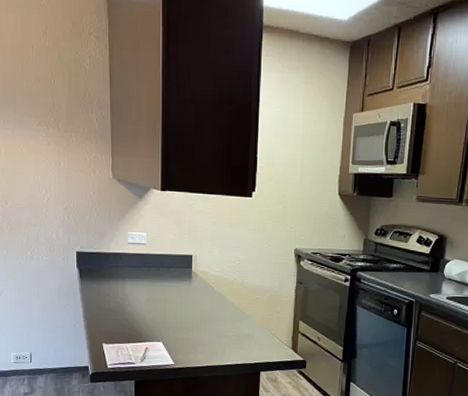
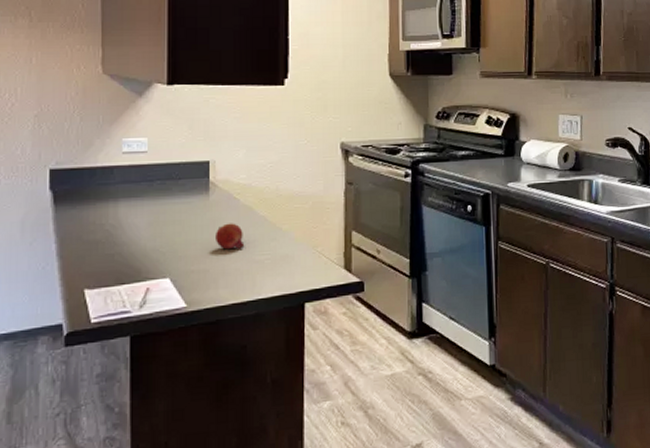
fruit: none [196,305,217,326] -> present [216,223,245,250]

